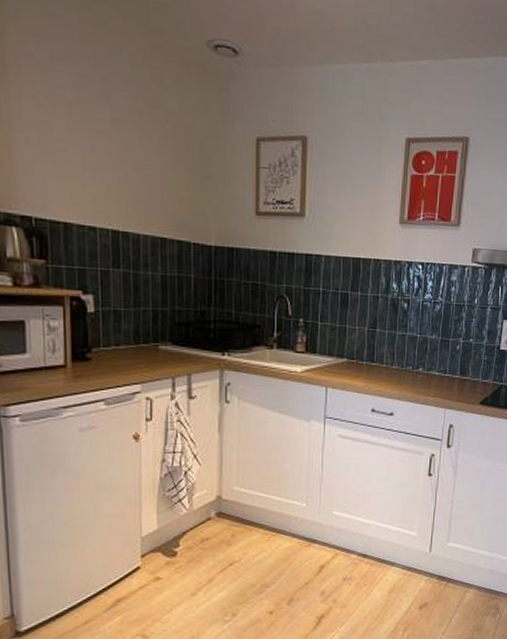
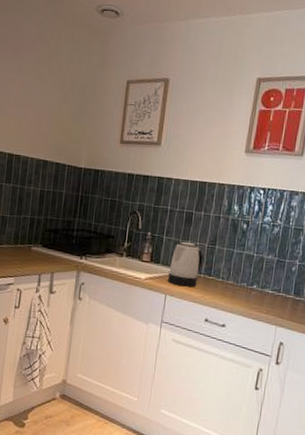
kettle: none [328,326,364,377] -> present [168,241,204,287]

